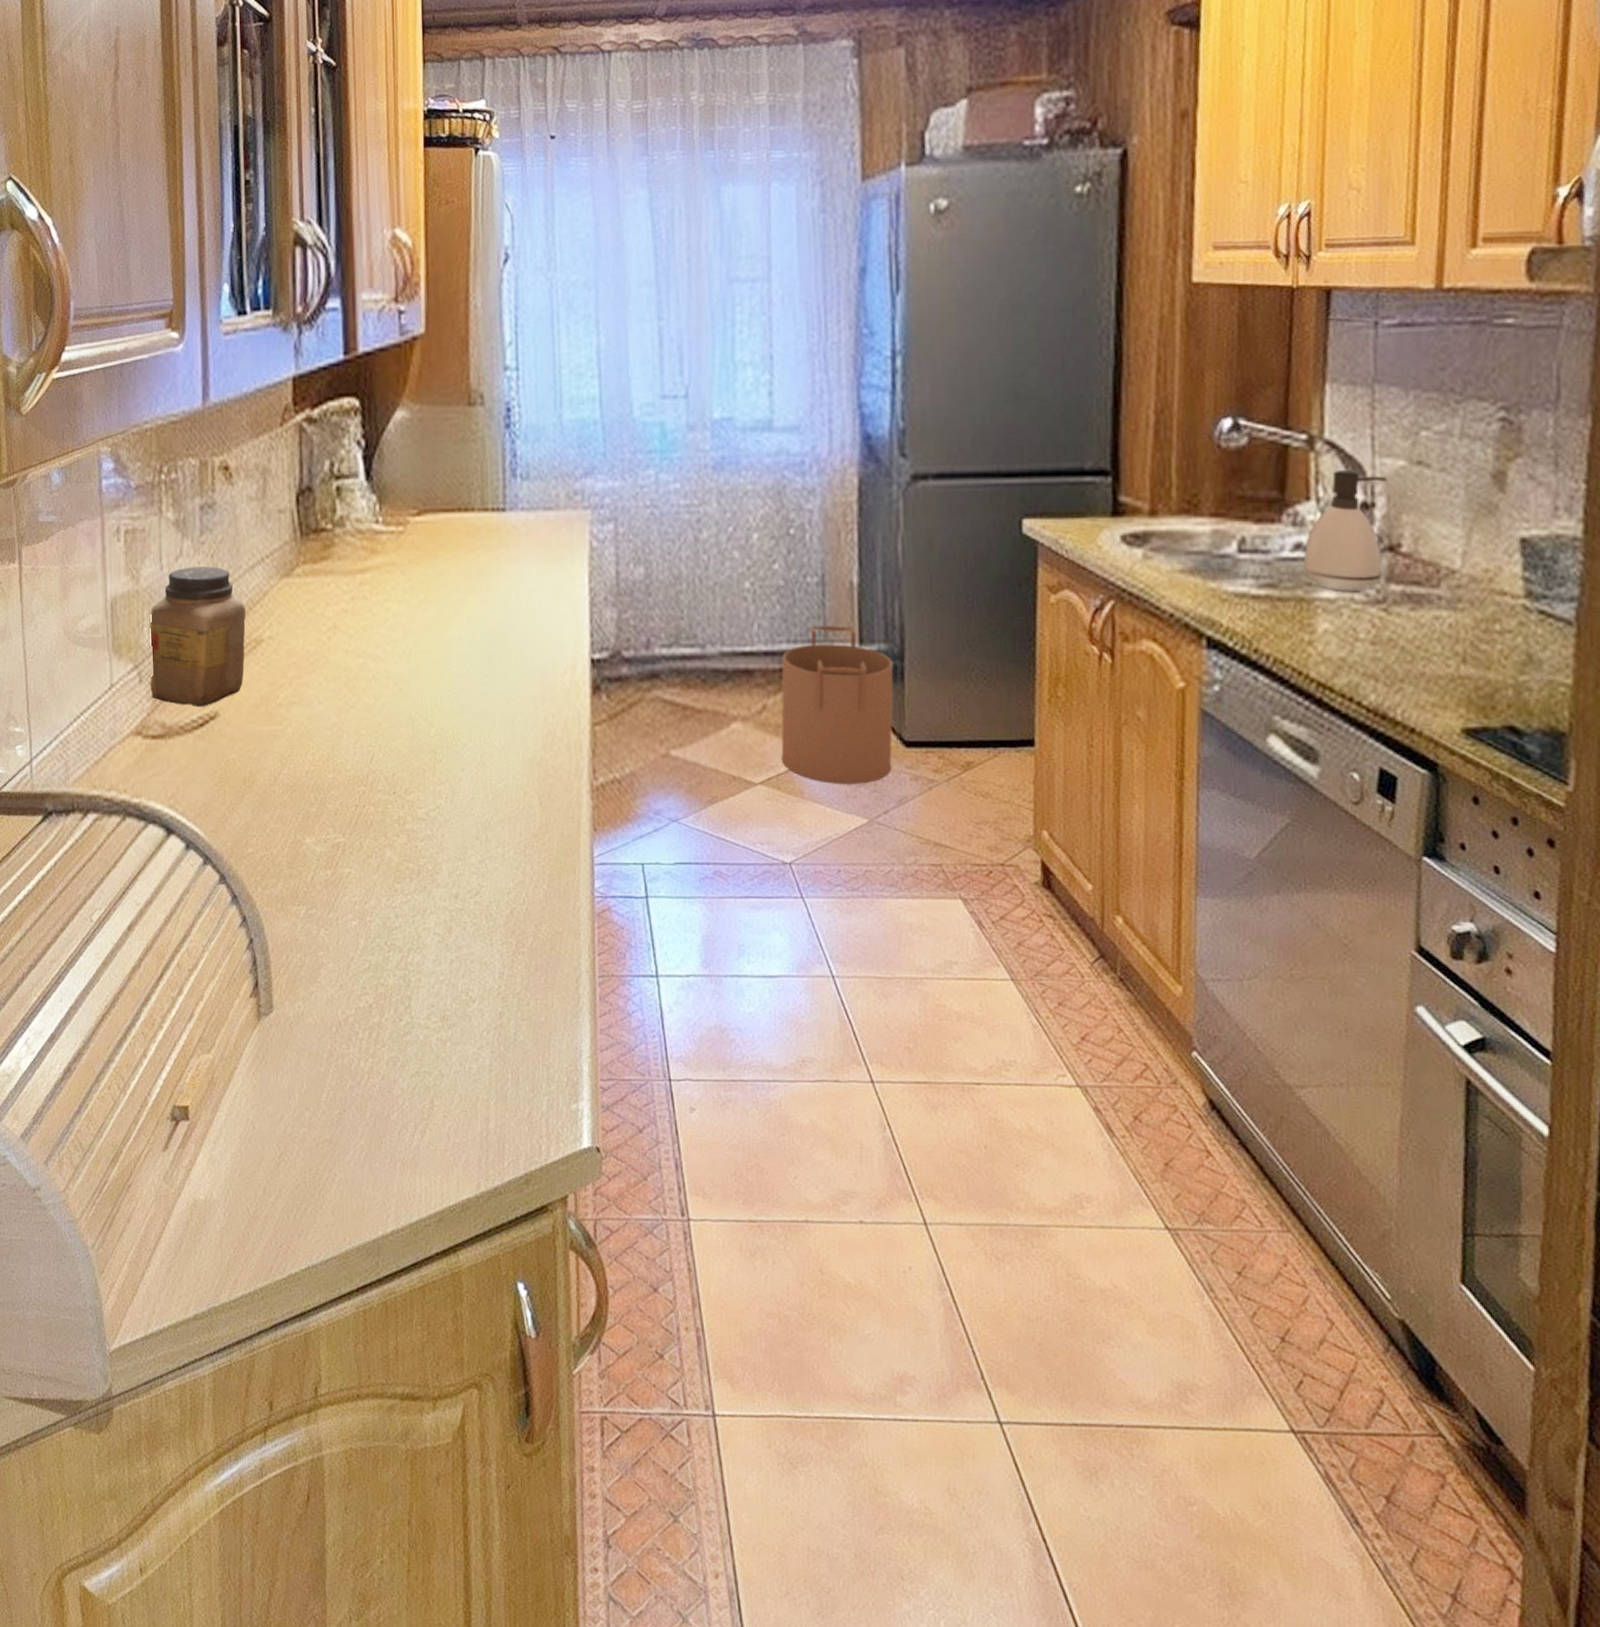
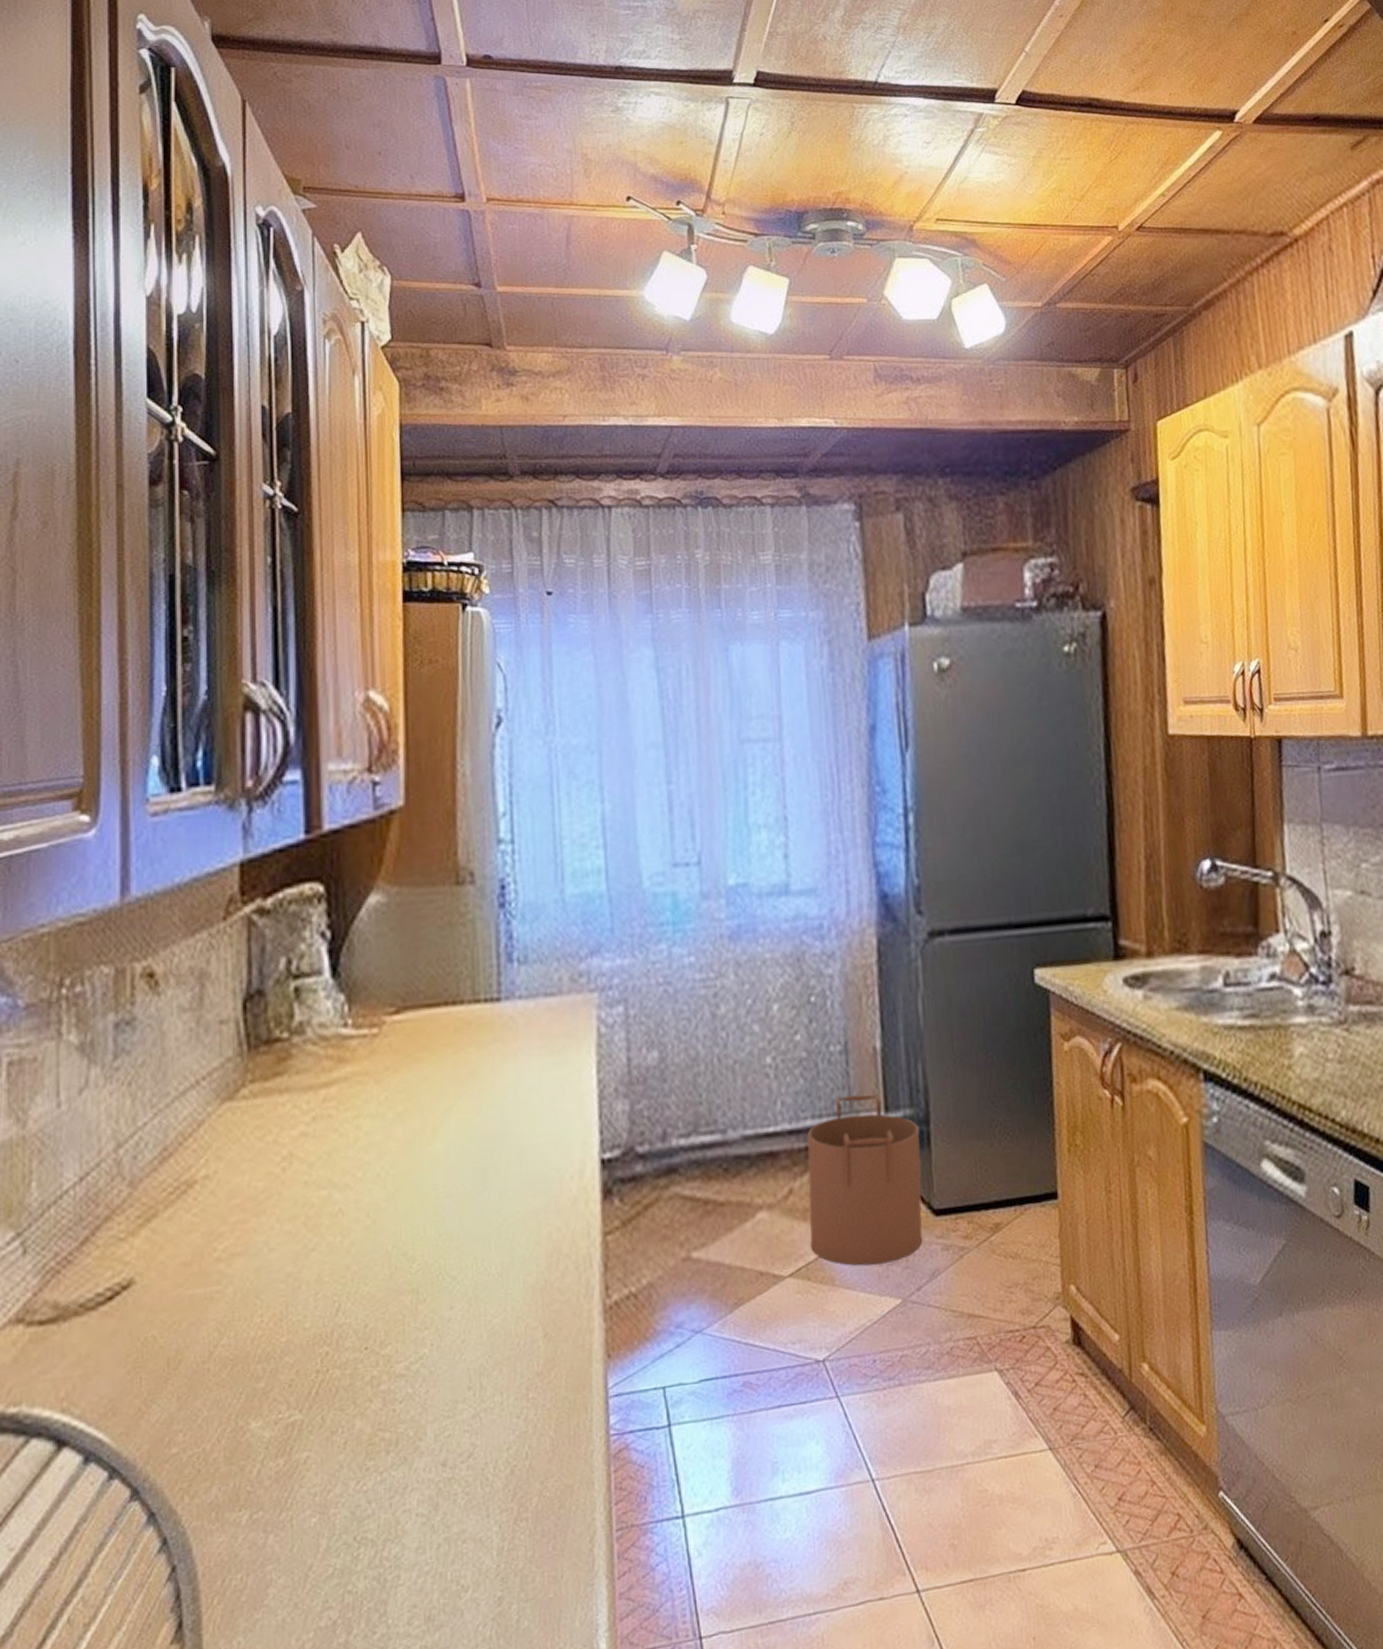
jar: present [149,566,247,706] -> none [38,1096,175,1276]
soap dispenser: present [1302,469,1388,591] -> none [1278,902,1342,1016]

